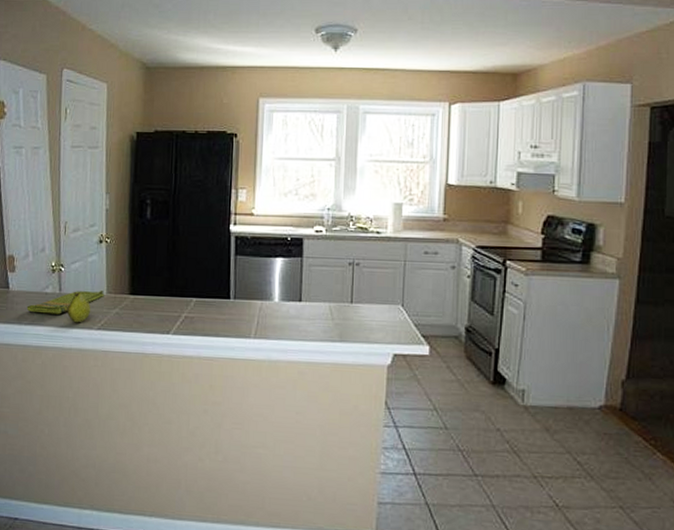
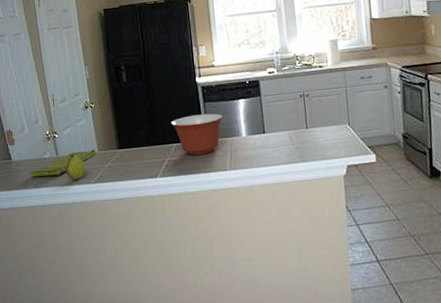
mixing bowl: none [194,267,255,316] -> present [171,113,223,156]

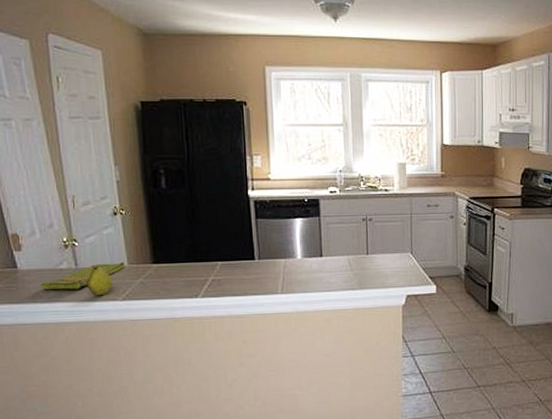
mixing bowl: present [171,113,223,156] -> none [217,231,277,276]

